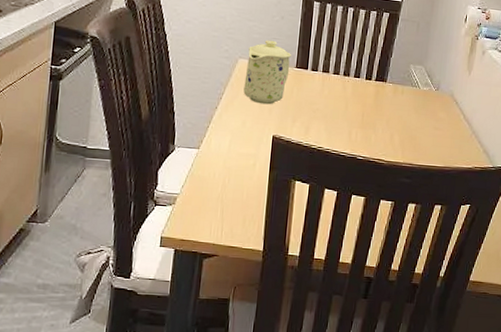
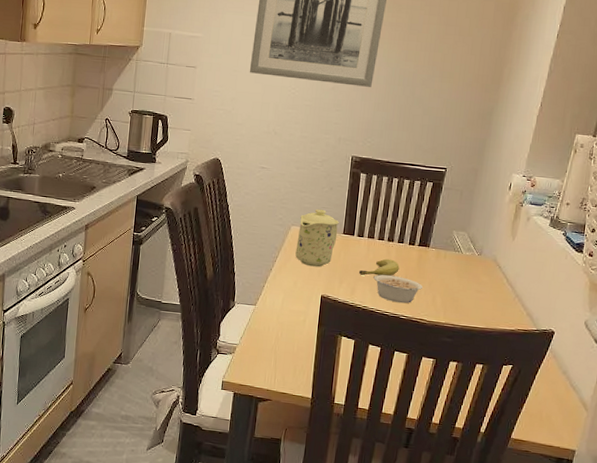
fruit: none [313,94,356,114] -> present [358,258,400,277]
legume: none [329,112,380,143] -> present [373,274,422,304]

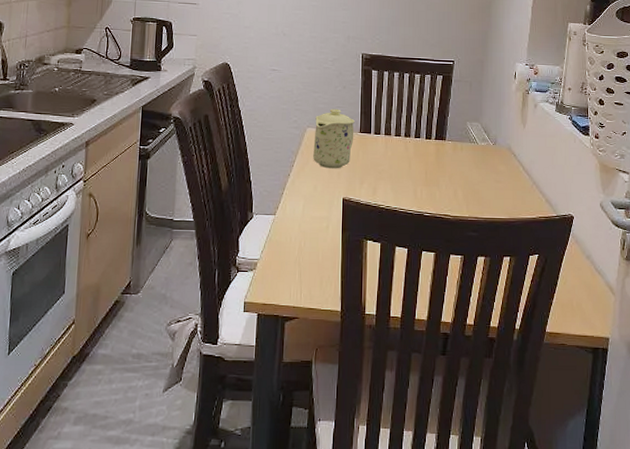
fruit: present [358,258,400,277] -> none [378,155,419,174]
legume: present [373,274,422,304] -> none [394,172,443,200]

